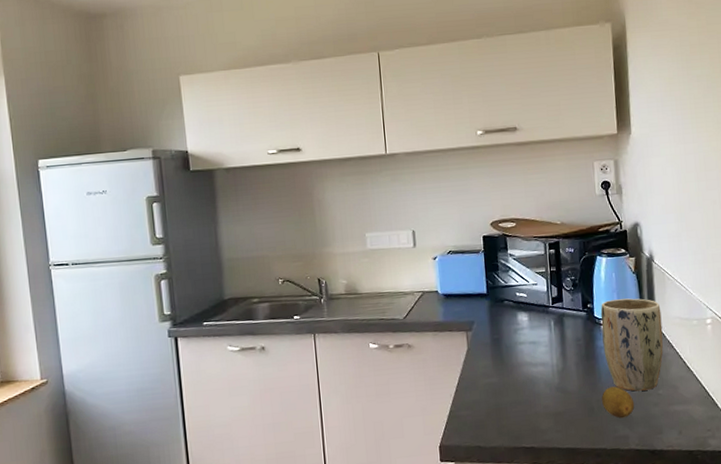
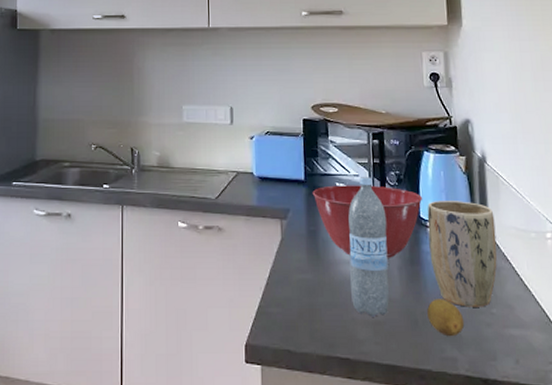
mixing bowl: none [494,292,597,358] -> present [312,185,423,258]
water bottle: none [528,284,568,409] -> present [348,177,390,317]

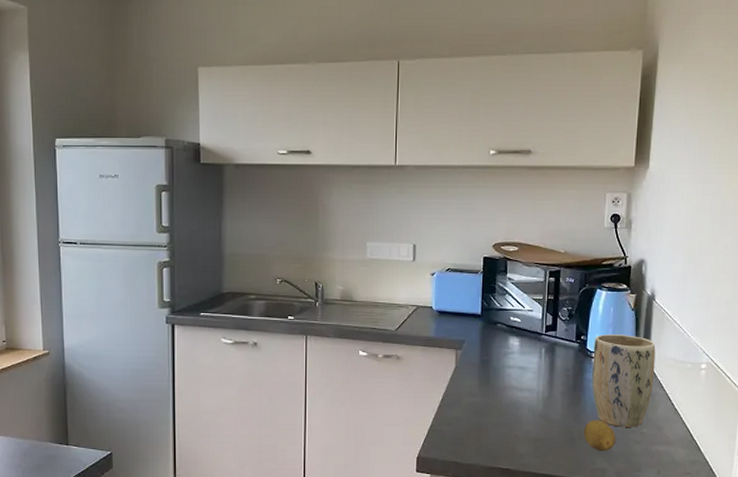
mixing bowl: present [312,185,423,258] -> none [487,319,591,385]
water bottle: present [348,177,390,317] -> none [516,312,555,435]

